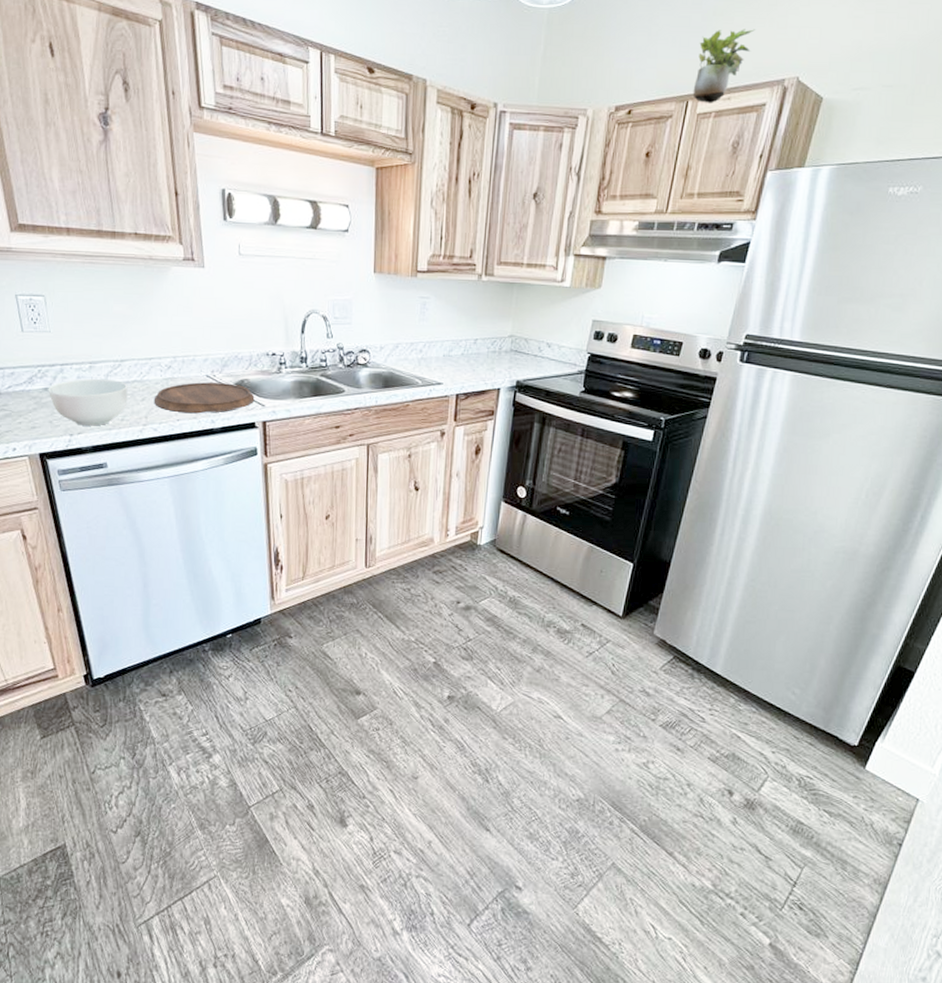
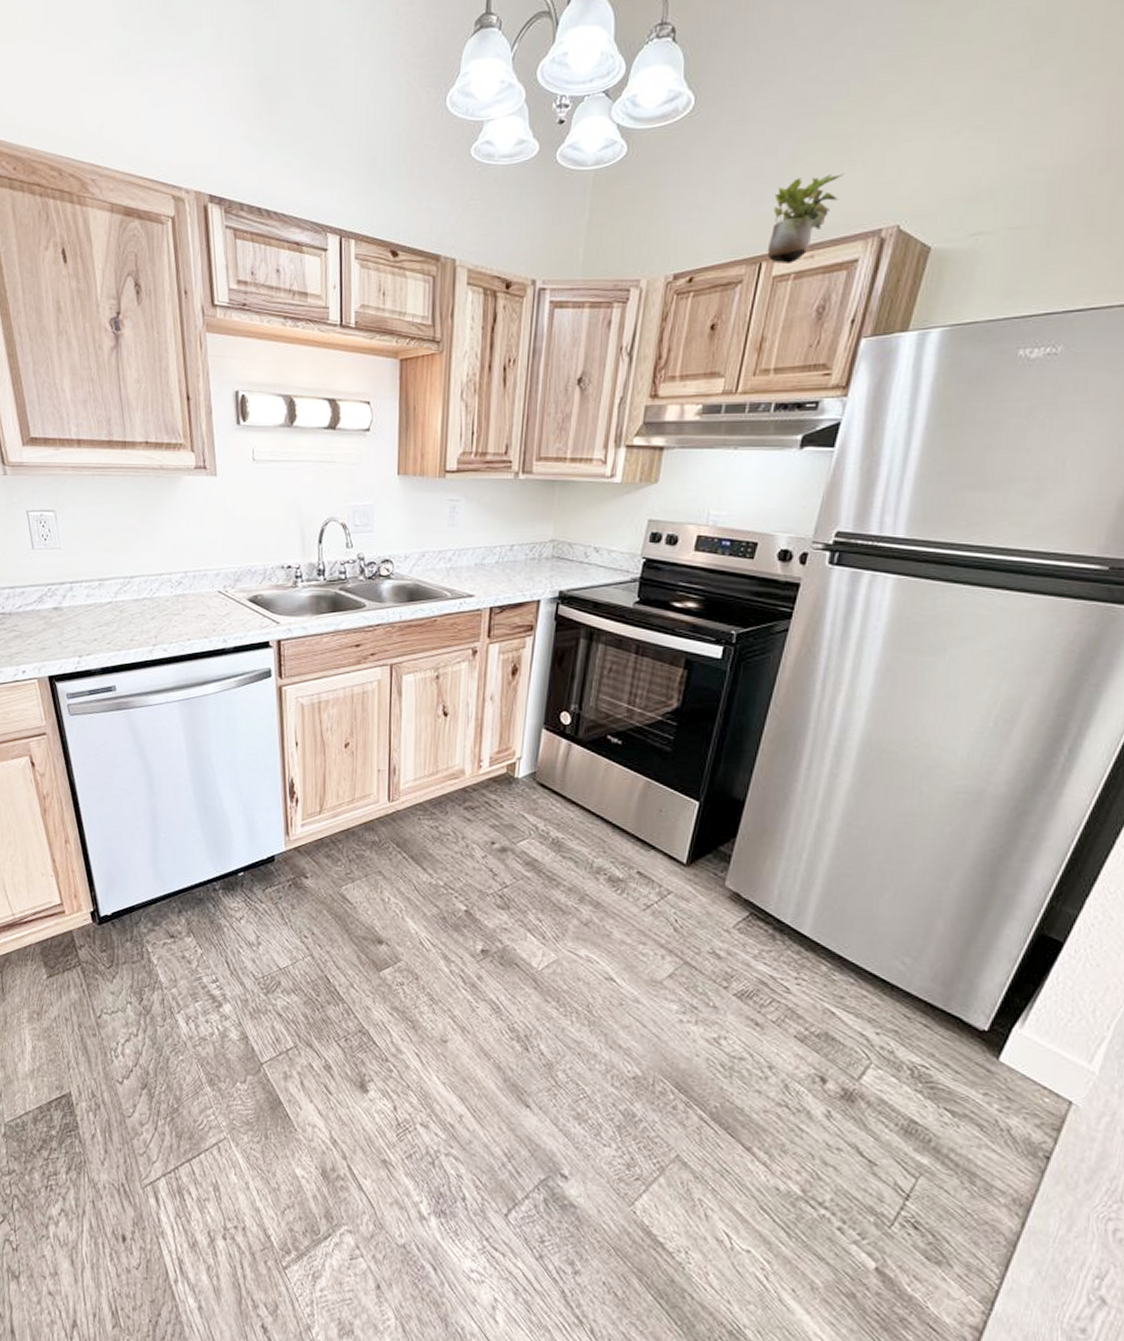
bowl: present [48,378,128,426] -> none [57,596,138,647]
cutting board: present [153,382,255,414] -> none [163,598,269,632]

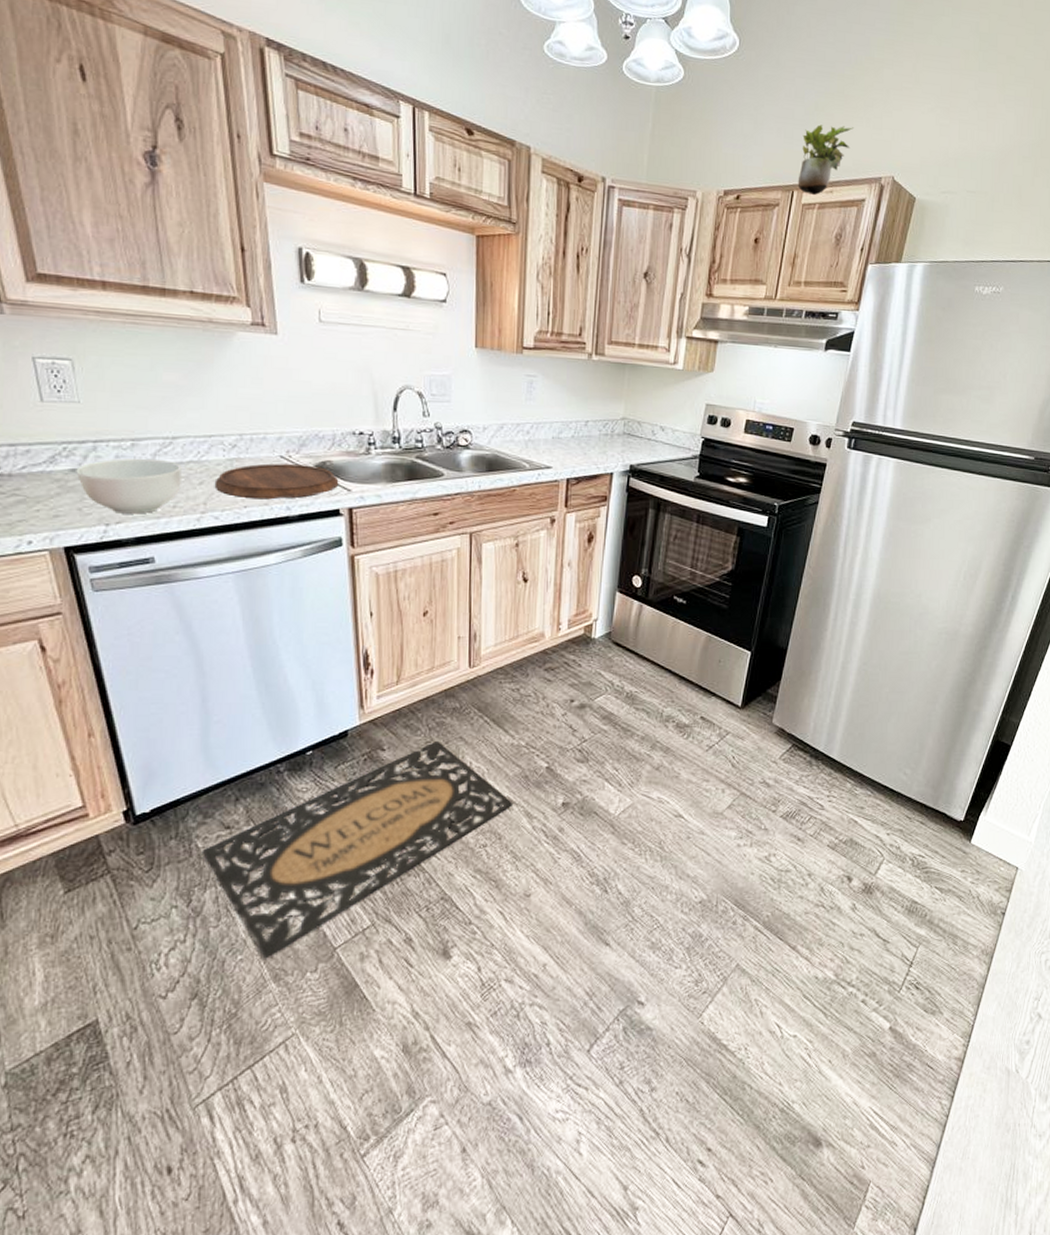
bowl: none [57,596,138,647] -> present [76,458,182,514]
doormat: none [151,872,431,1063] -> present [201,740,514,959]
cutting board: none [163,598,269,632] -> present [214,463,339,499]

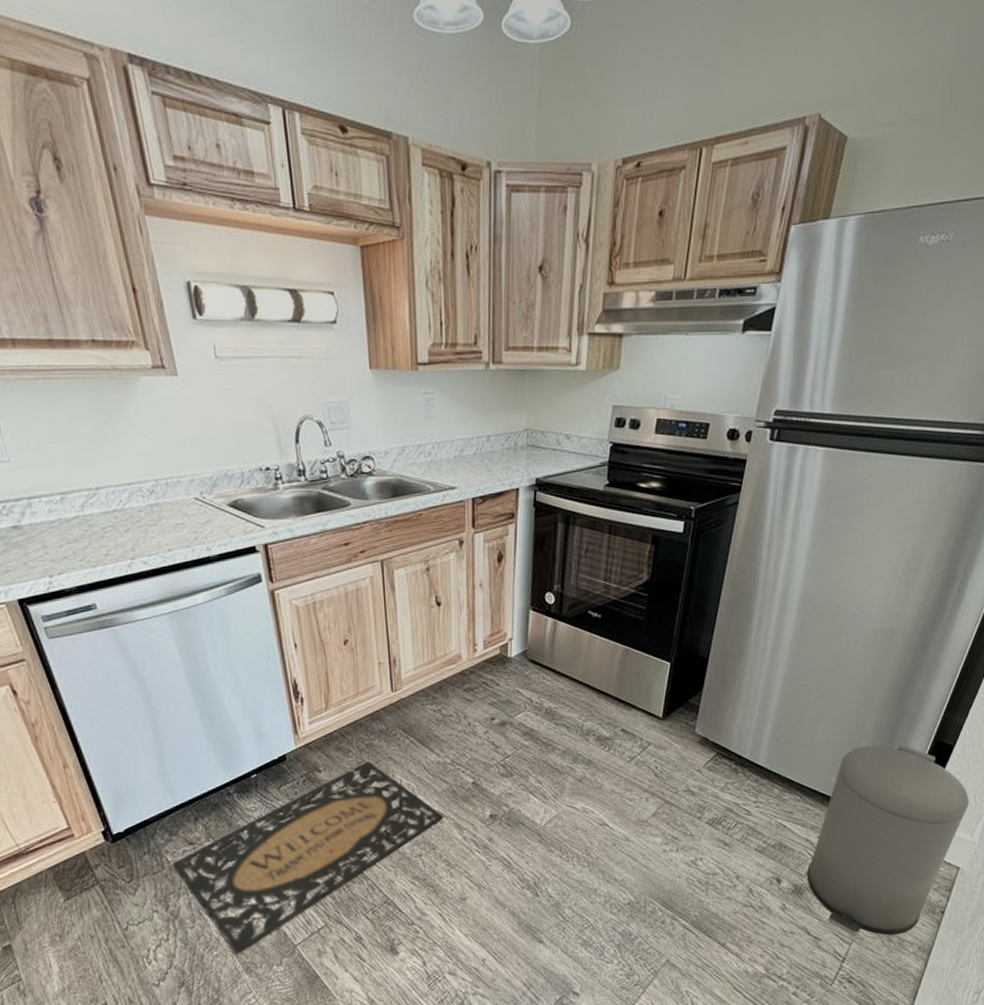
bowl: present [76,458,182,514] -> none [16,510,110,565]
cutting board: present [214,463,339,499] -> none [139,505,252,542]
potted plant: present [797,124,855,196] -> none [706,58,773,151]
pedal bin: none [877,742,1026,938] -> present [807,744,970,936]

